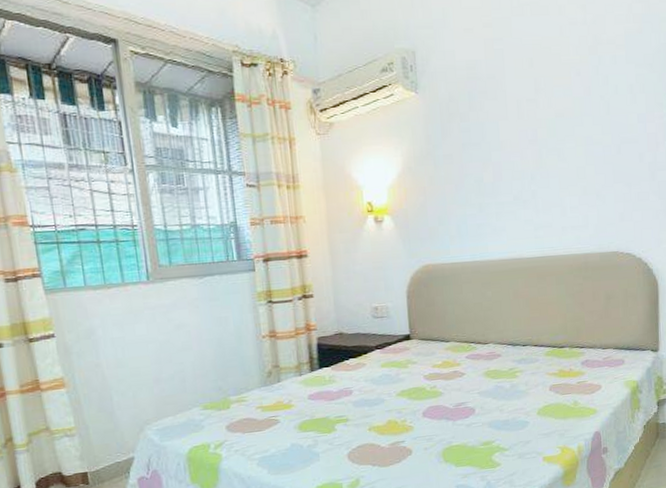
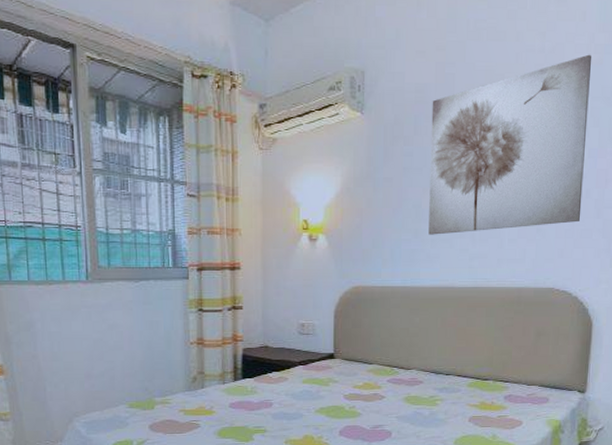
wall art: none [484,24,637,208] -> present [428,54,592,235]

